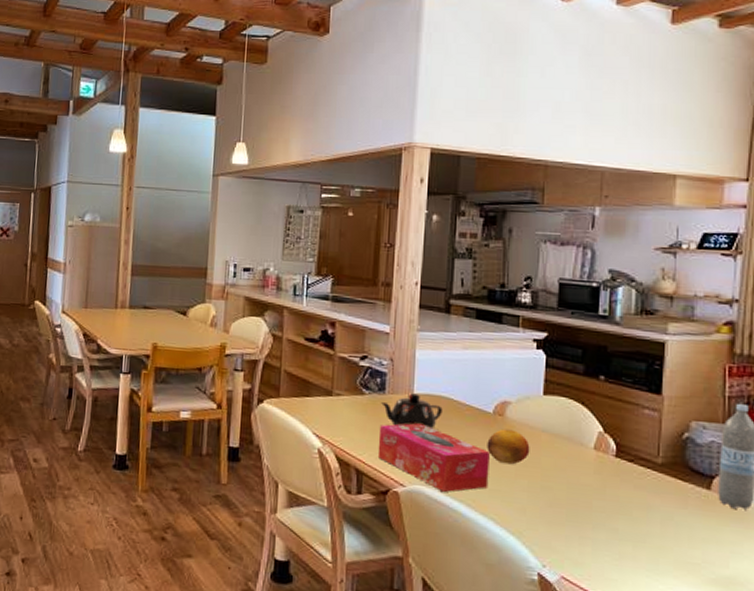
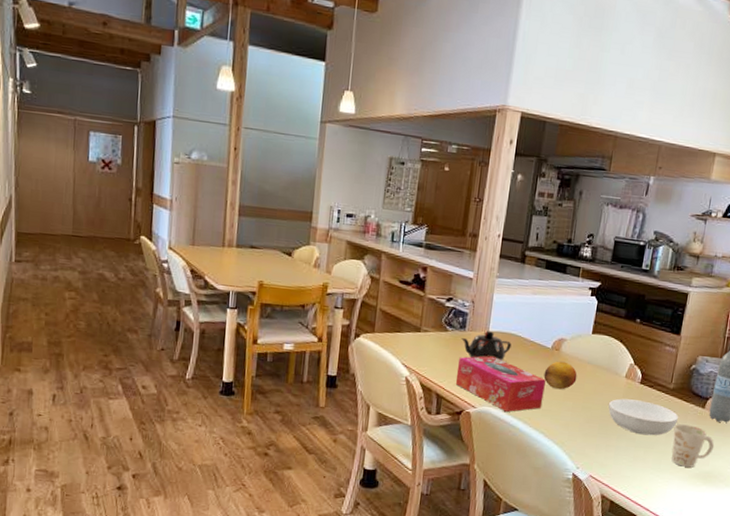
serving bowl: none [576,476,674,526] -> present [608,398,678,436]
mug: none [670,510,732,570] -> present [671,424,714,468]

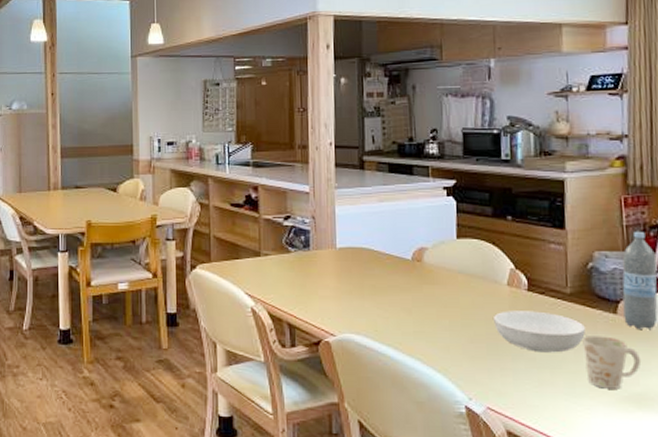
tissue box: present [455,356,546,412] -> none [307,276,413,338]
teapot: present [460,331,512,361] -> none [306,247,365,280]
fruit: present [543,361,577,390] -> none [408,273,449,307]

